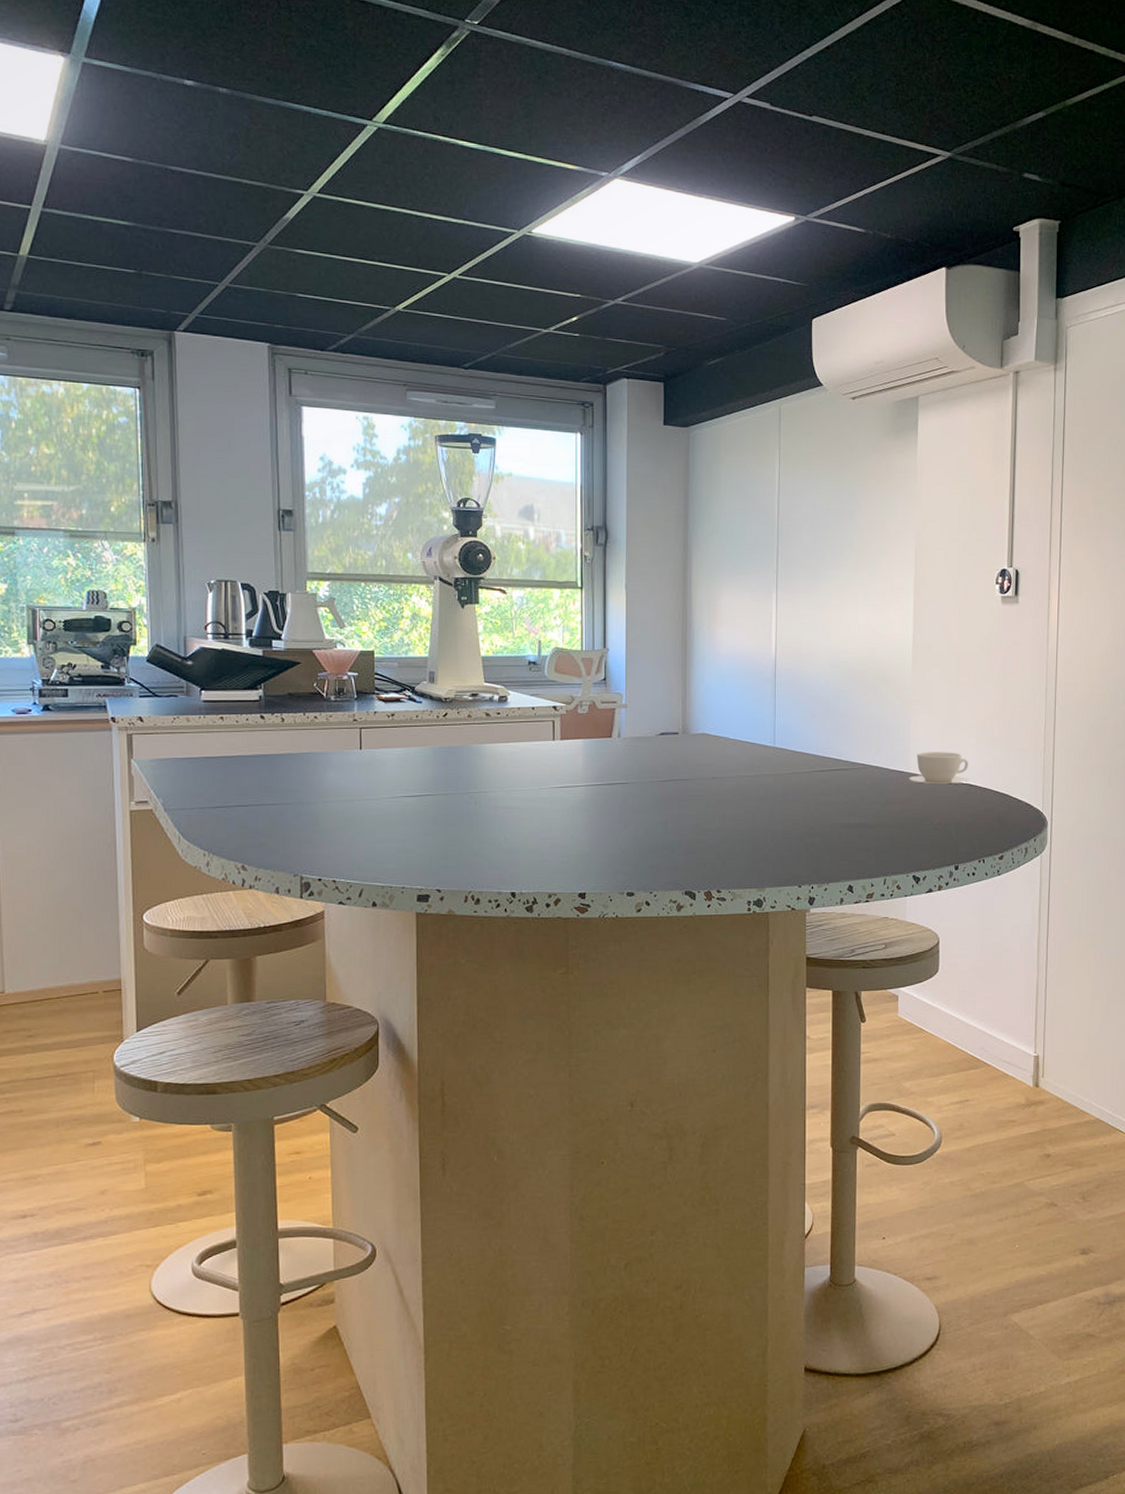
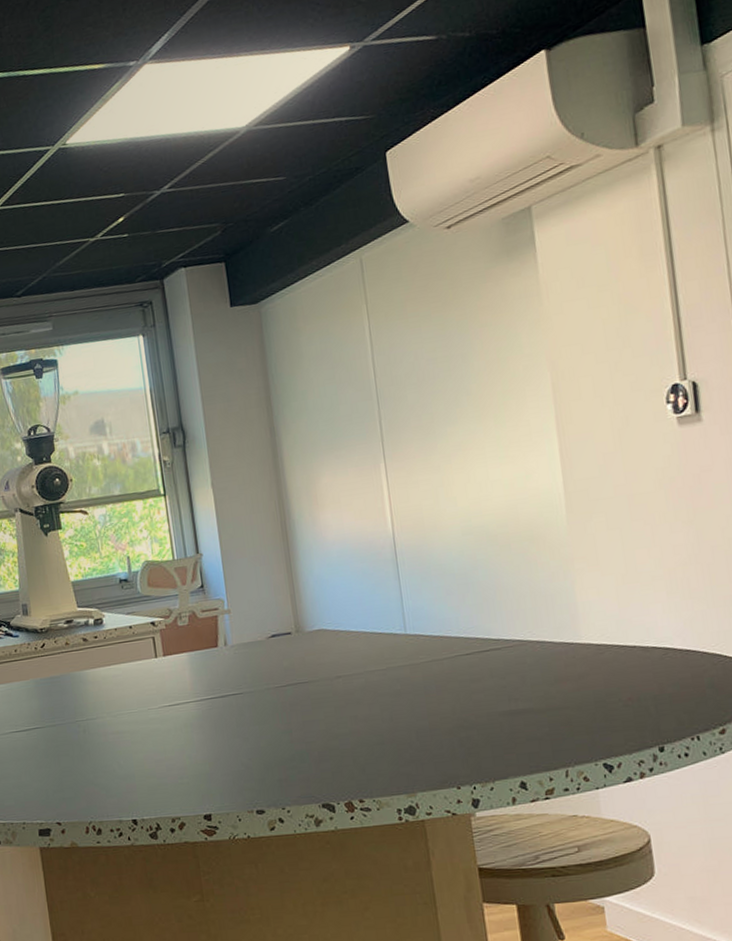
teacup: present [908,752,969,783] -> none [580,612,664,654]

